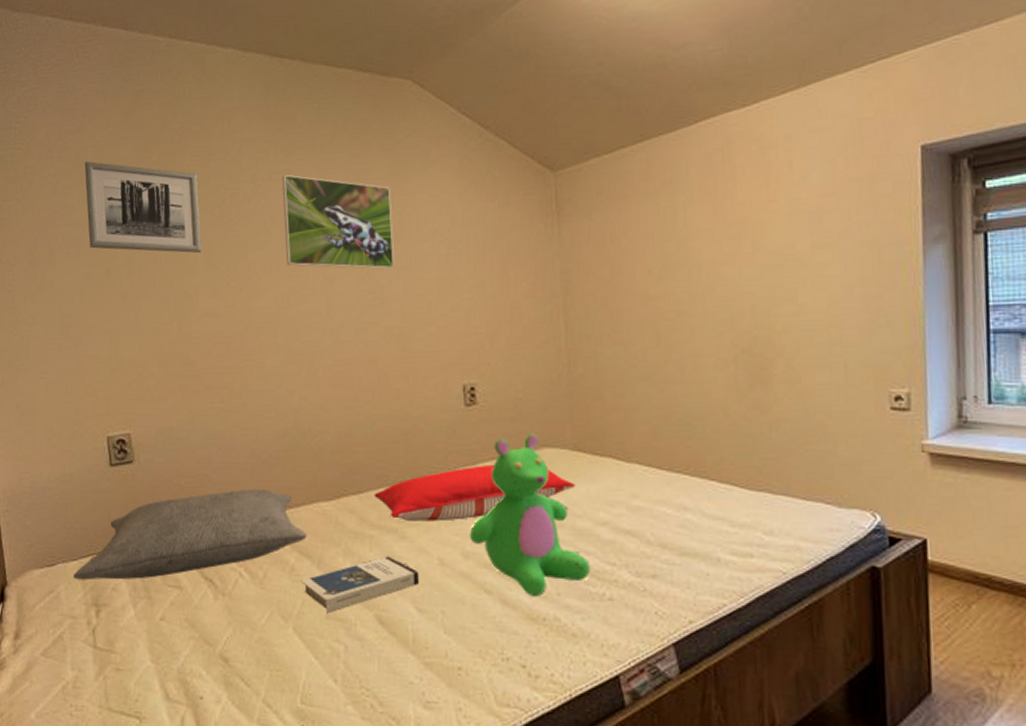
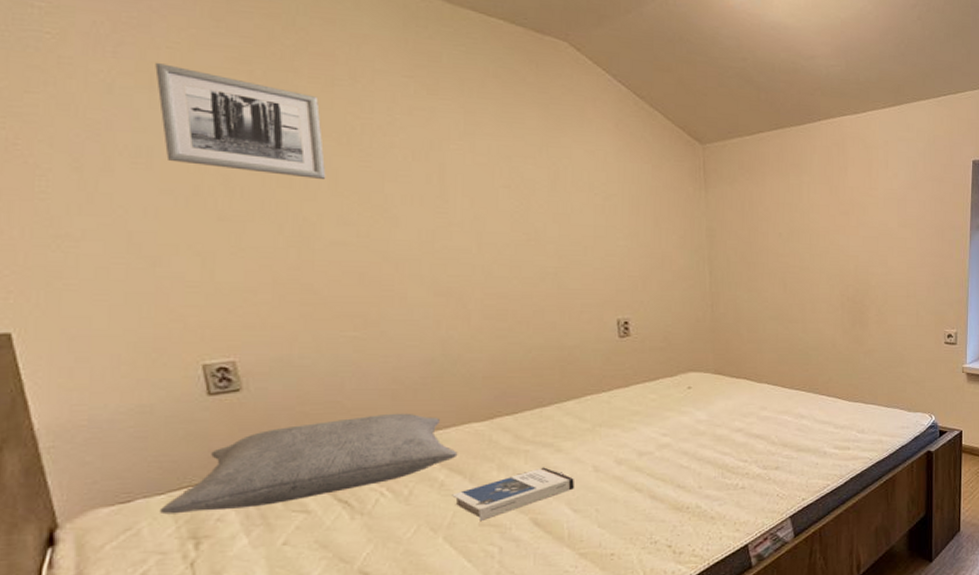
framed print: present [282,174,395,269] -> none [424,112,550,213]
pillow: present [374,464,575,522] -> none [529,386,715,436]
teddy bear: present [470,433,590,596] -> none [623,360,727,490]

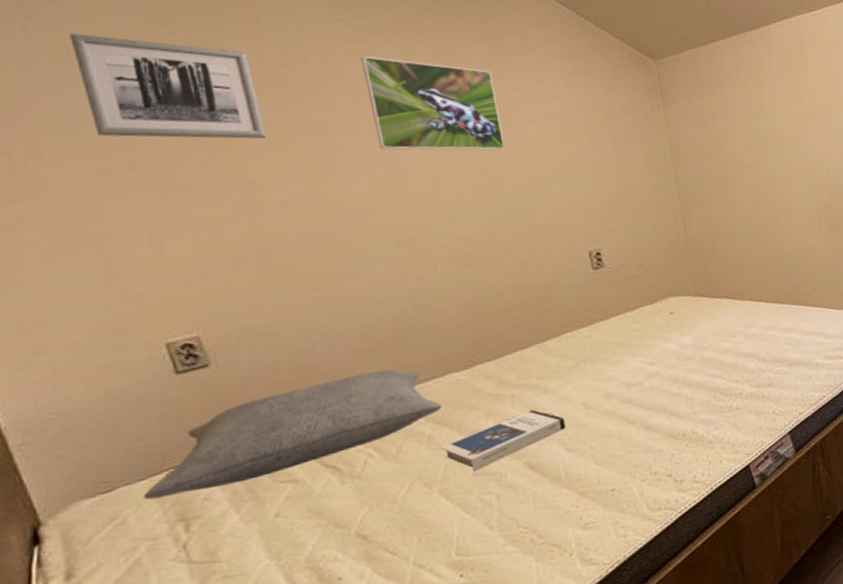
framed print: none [424,112,550,213] -> present [360,56,505,150]

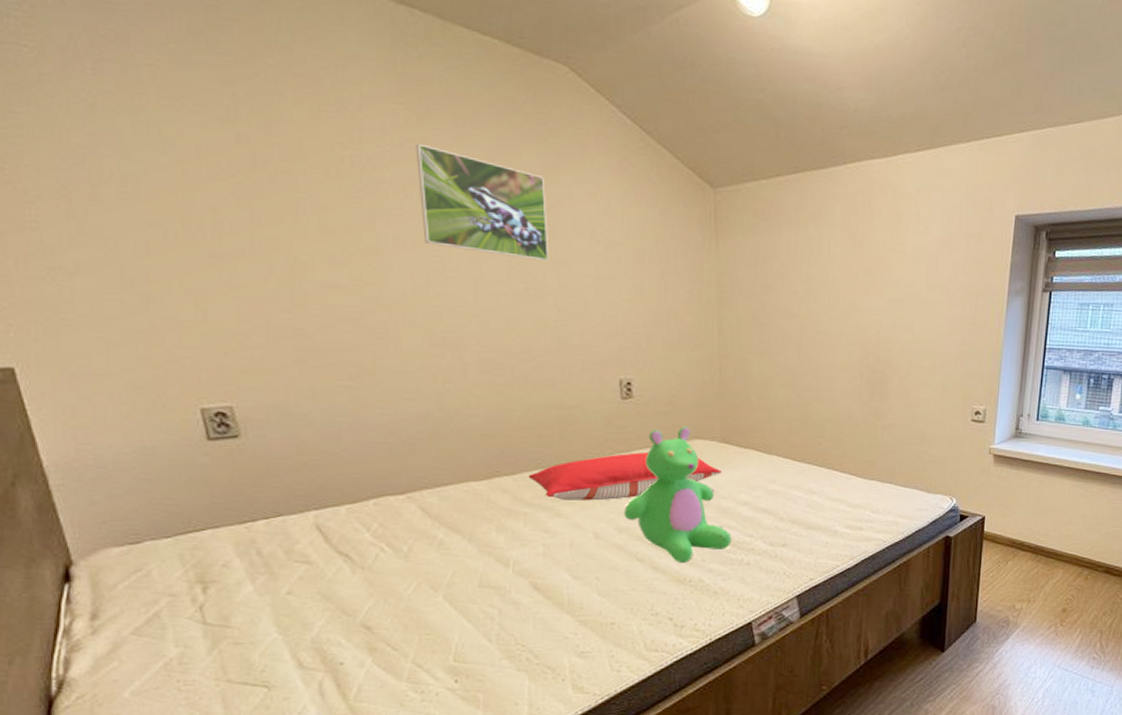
wall art: present [70,32,267,139] -> none [136,81,316,216]
pillow: present [142,370,442,500] -> none [166,467,456,558]
hardback book: present [441,409,565,472] -> none [451,531,574,583]
pillow: none [510,314,700,377] -> present [528,452,722,501]
teddy bear: none [610,286,719,419] -> present [624,426,732,563]

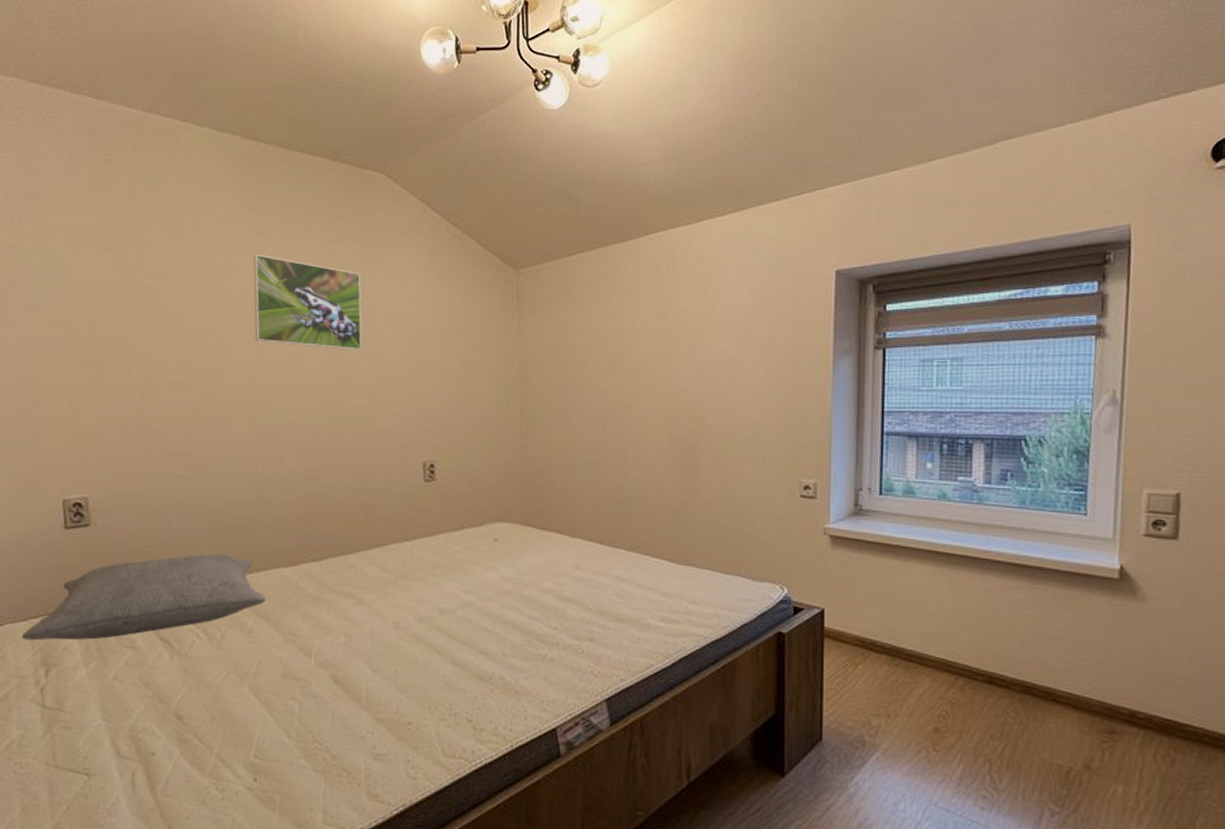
pillow: none [166,467,456,558] -> present [21,553,266,641]
pillow: present [528,452,722,501] -> none [333,536,524,588]
teddy bear: present [624,426,732,563] -> none [424,509,535,657]

